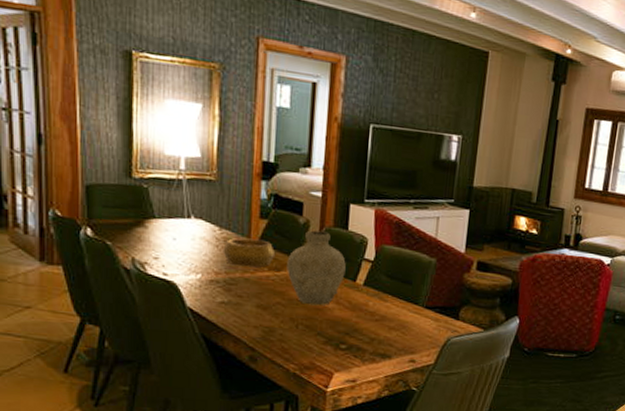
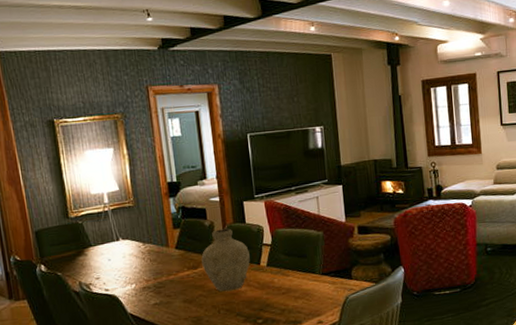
decorative bowl: present [223,238,276,268] -> none [148,245,191,272]

